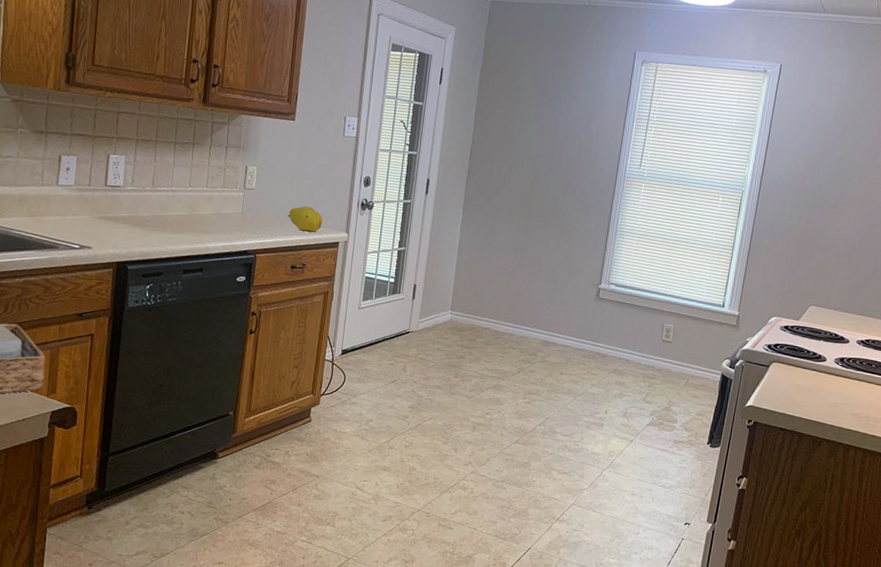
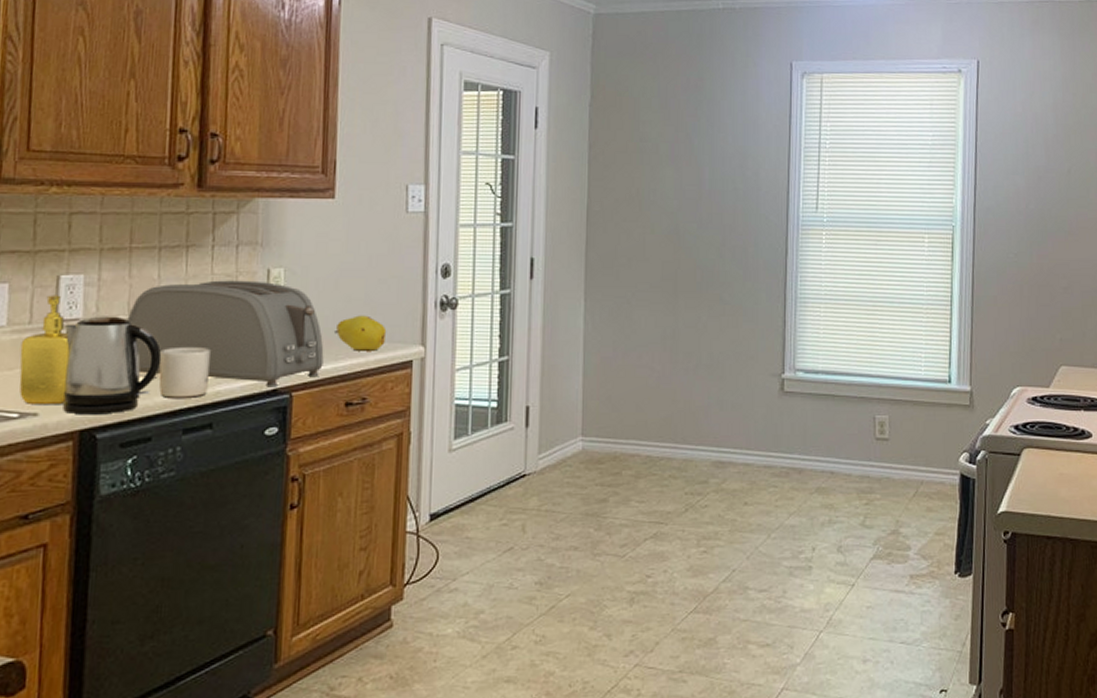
soap dispenser: none [80,167,114,243] -> present [19,295,70,406]
kettle: none [107,185,173,254] -> present [62,316,162,415]
toaster: none [151,169,280,249] -> present [127,280,324,388]
mug: none [169,213,204,250] -> present [158,346,210,399]

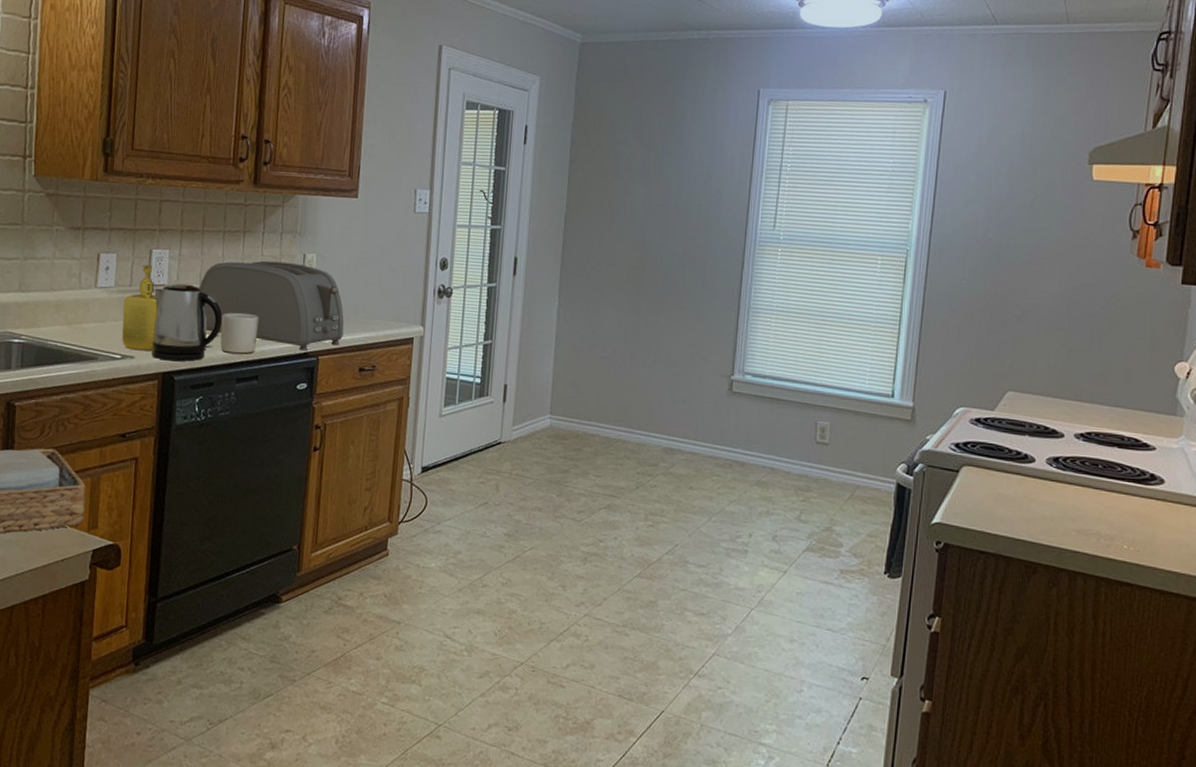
fruit: present [333,315,387,351] -> none [352,297,394,327]

